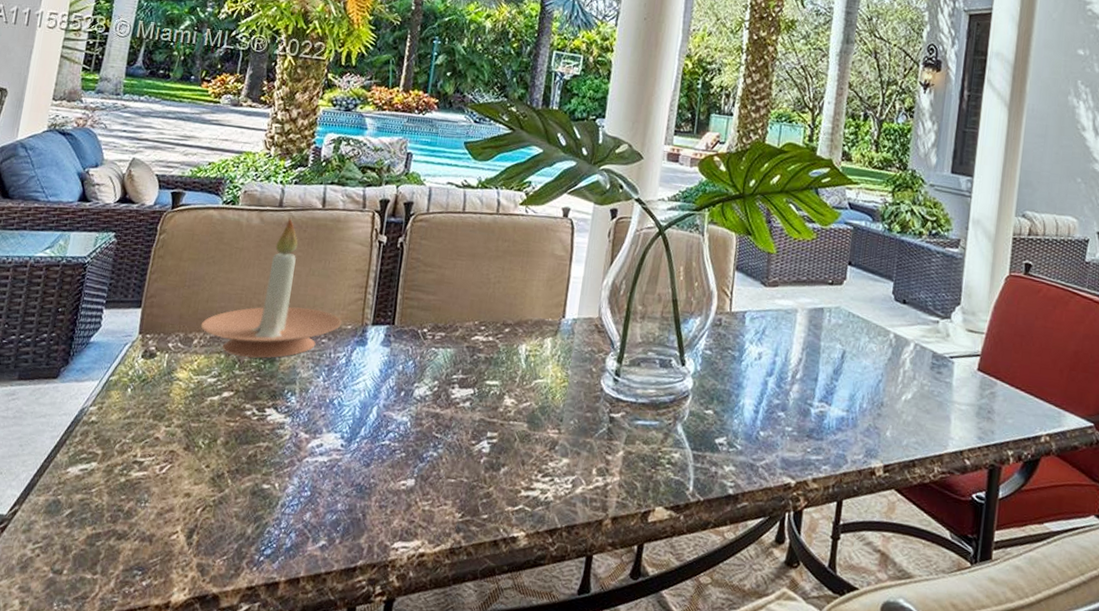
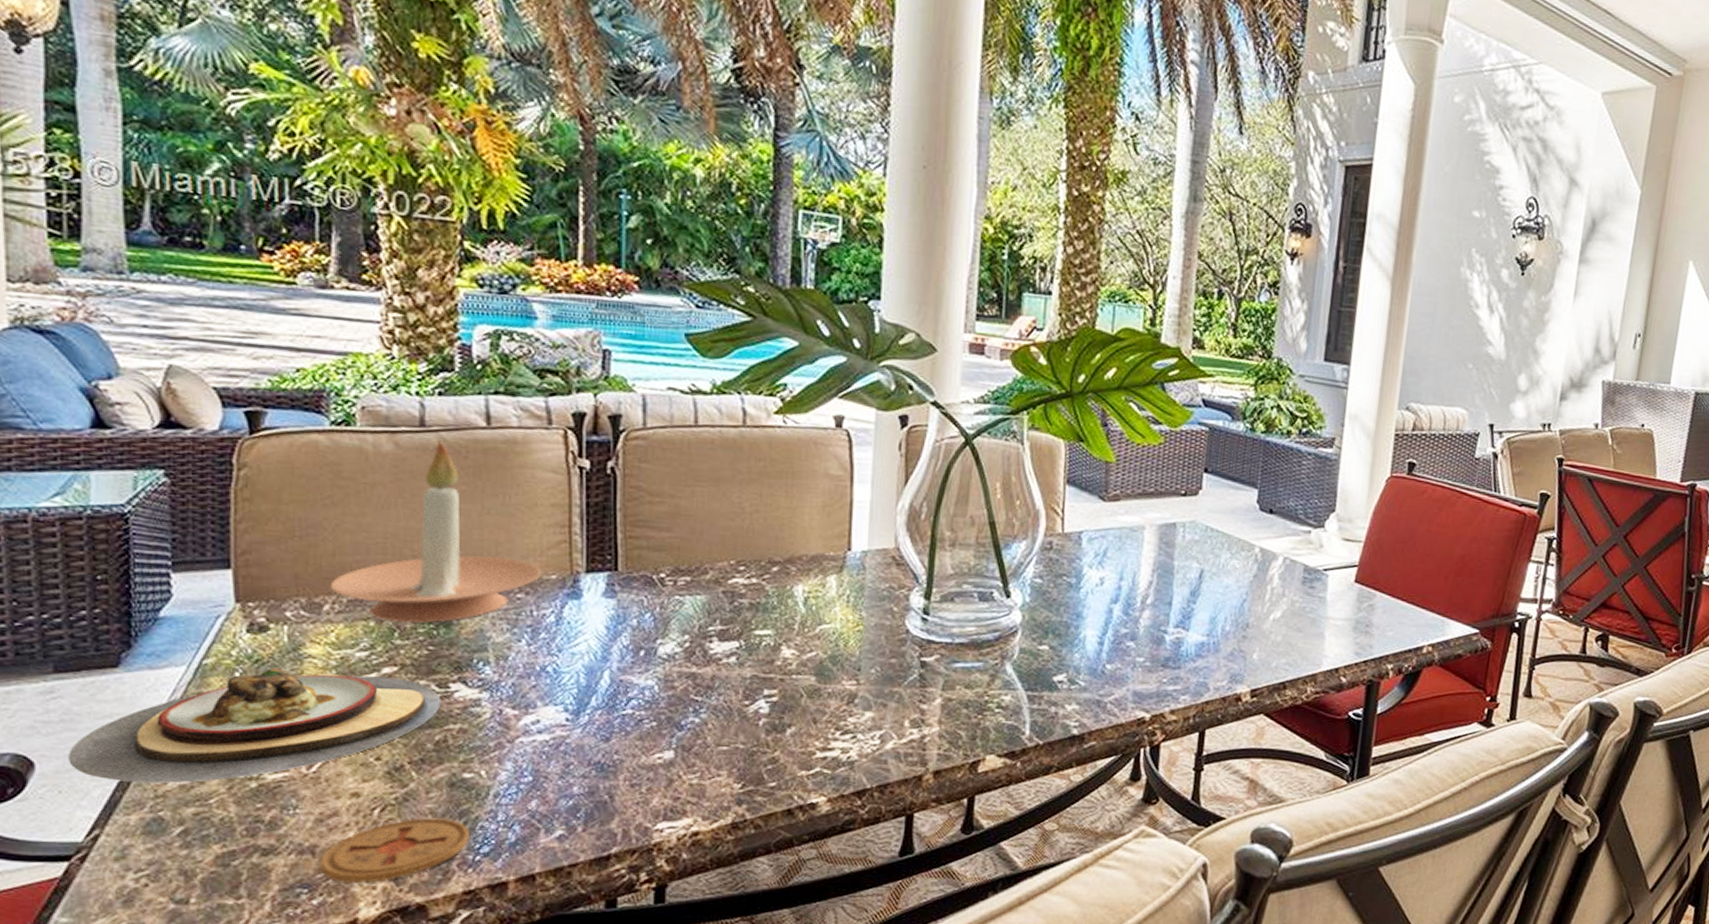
plate: none [11,386,258,474] -> present [68,667,441,783]
coaster: none [152,519,260,571] -> present [319,818,469,884]

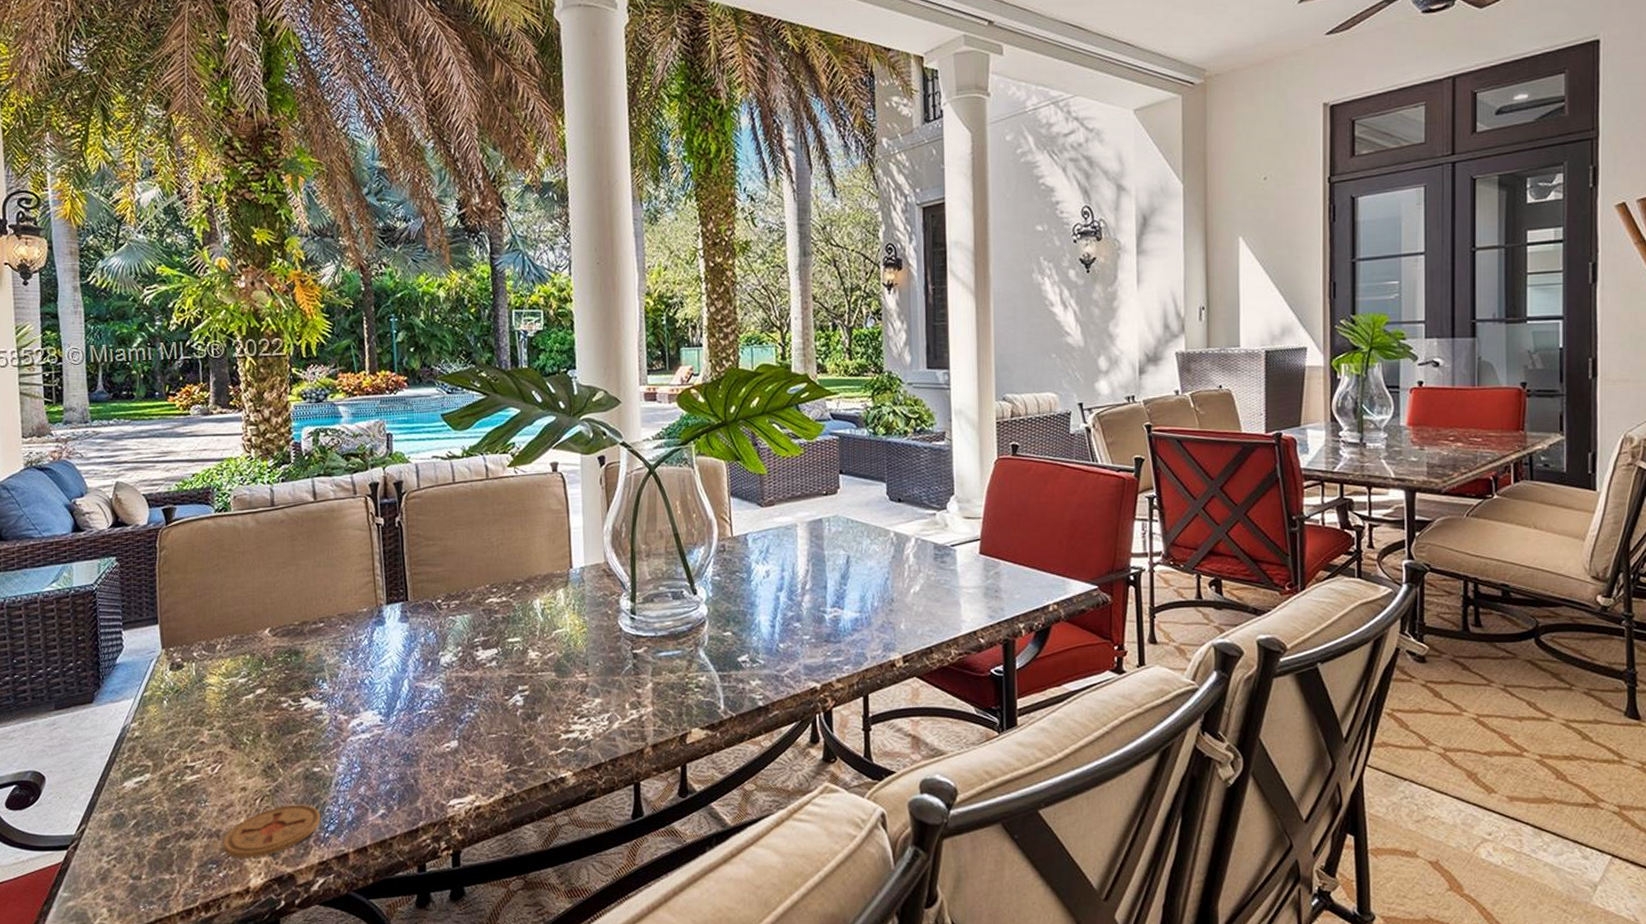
plate: present [68,667,441,783] -> none [65,695,296,788]
candle holder: present [329,440,543,624] -> none [220,515,357,654]

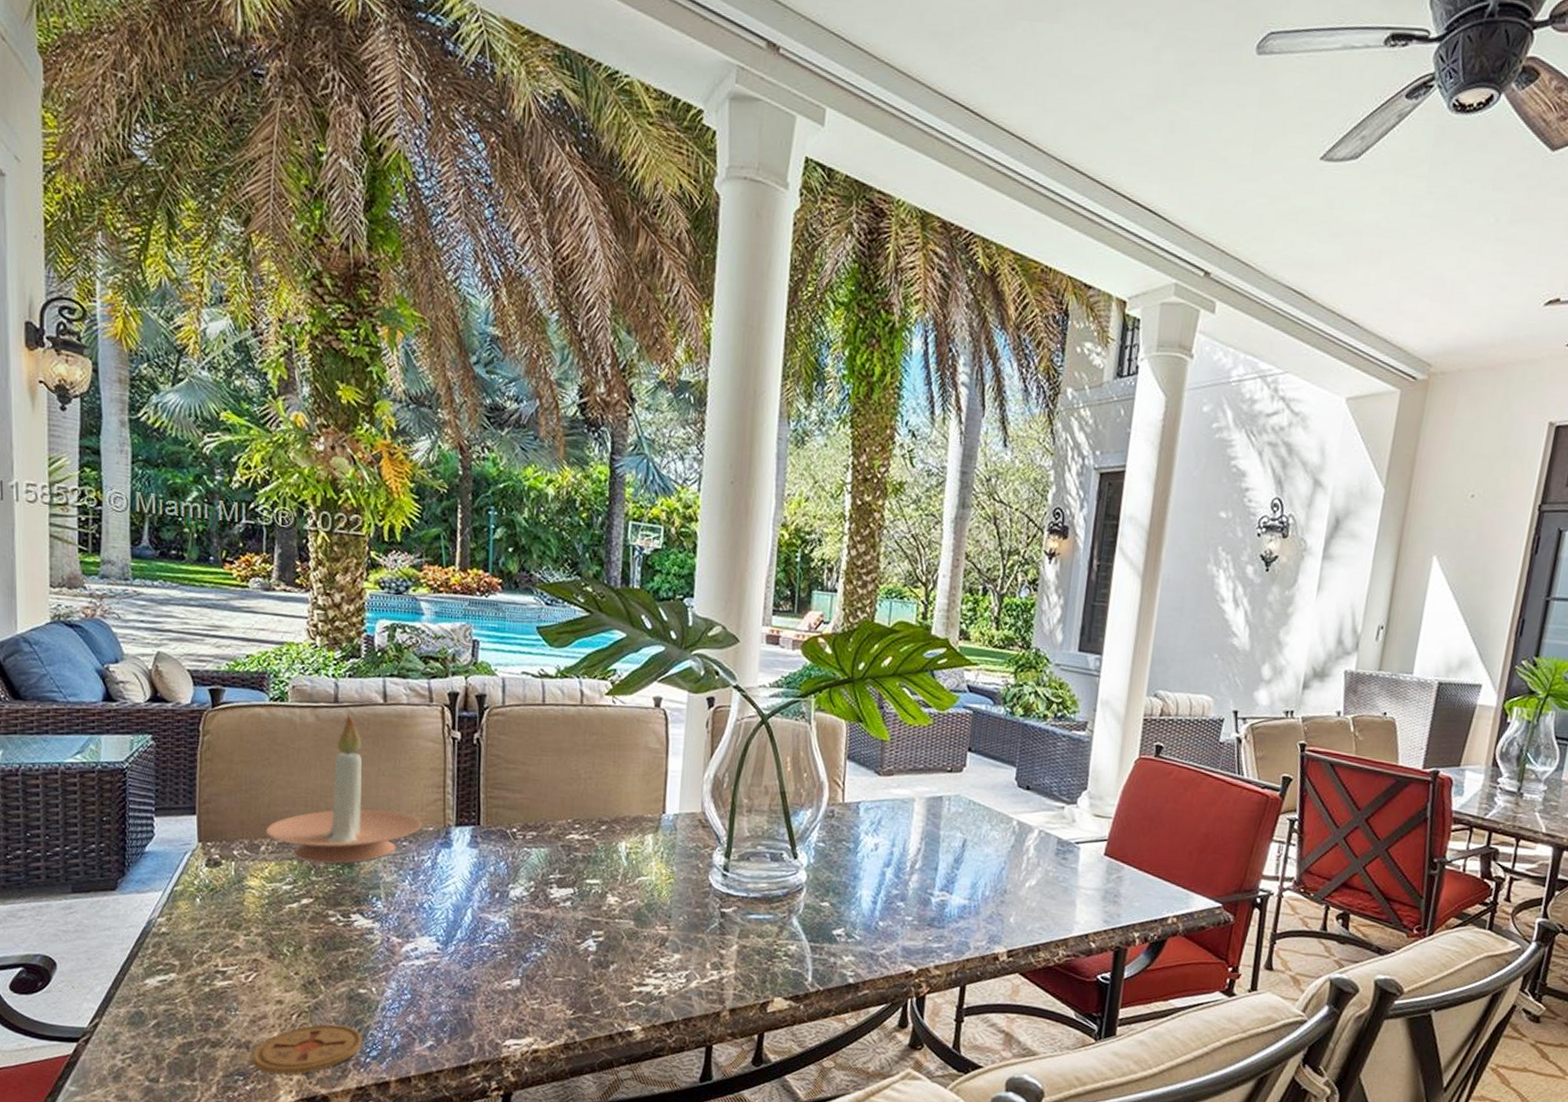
candle holder: none [220,515,357,654] -> present [265,714,423,864]

